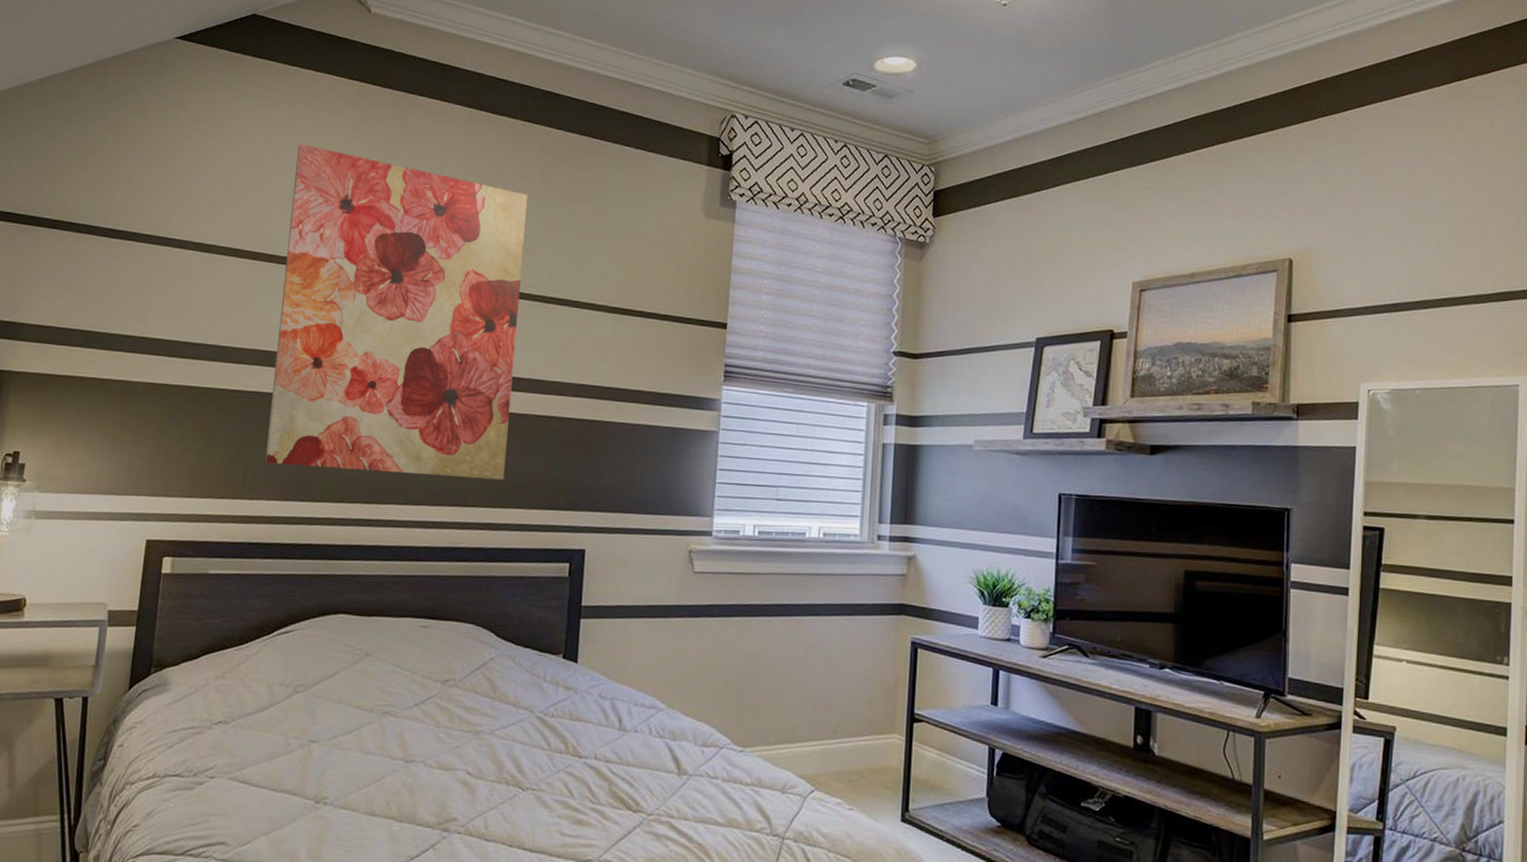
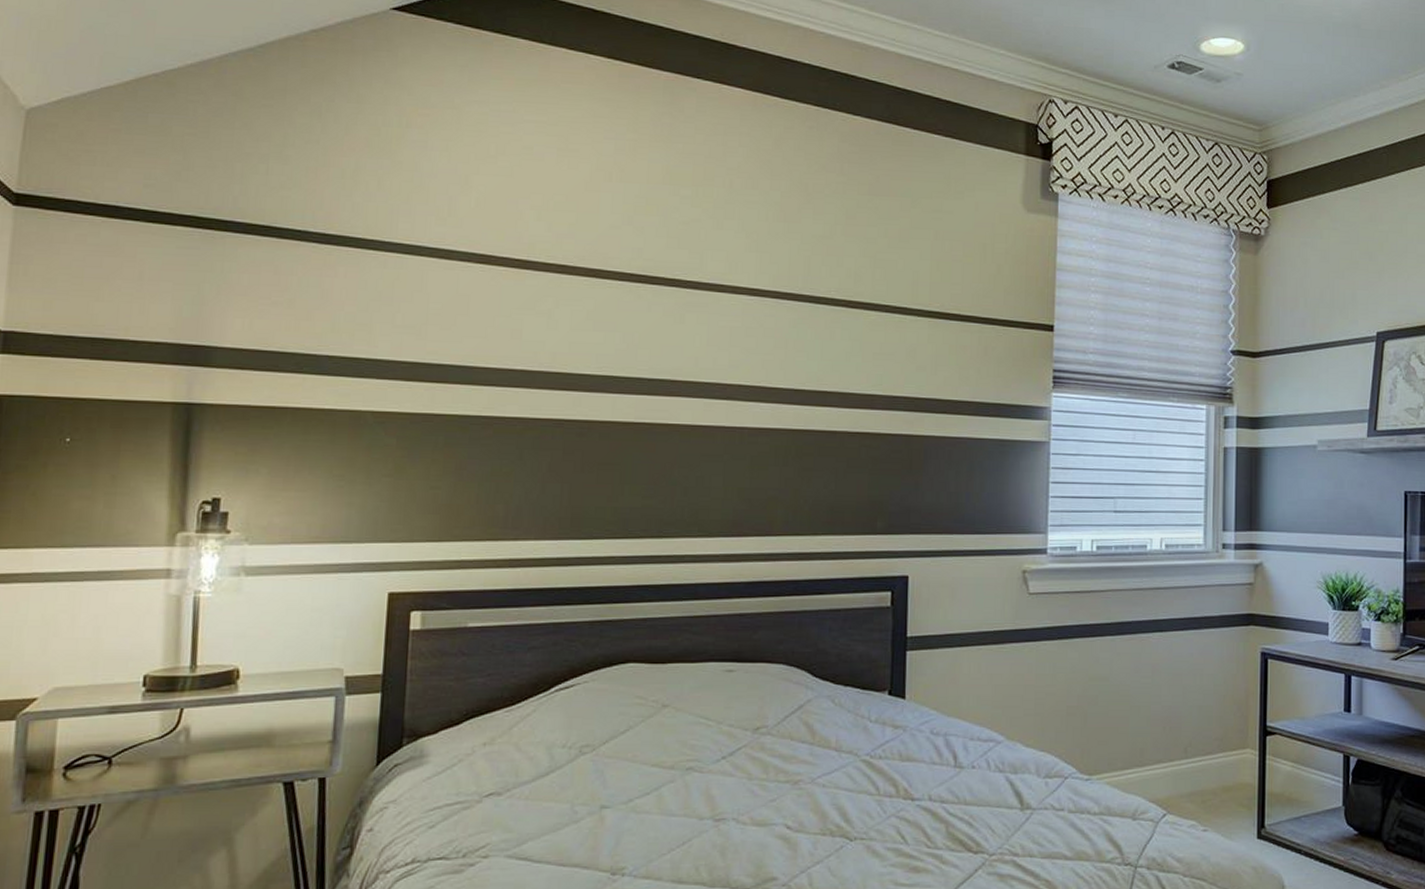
wall art: present [265,144,528,480] -> none [530,133,826,505]

